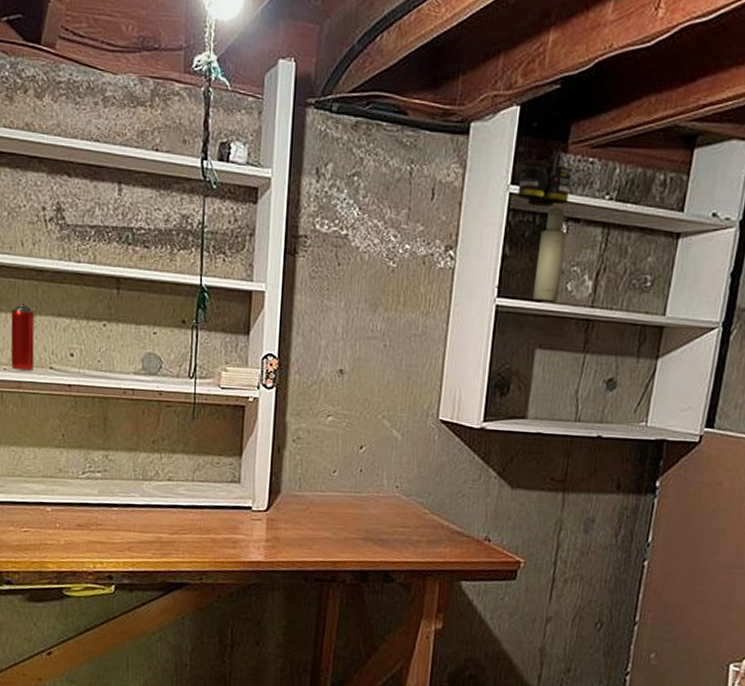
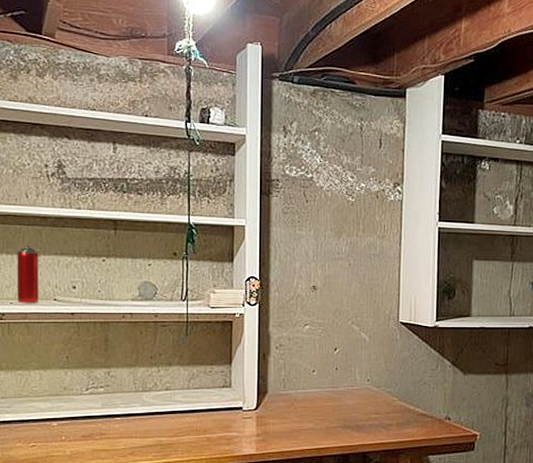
paint can: present [517,150,572,208] -> none [448,108,489,151]
bottle: present [532,206,566,303] -> none [467,150,489,224]

